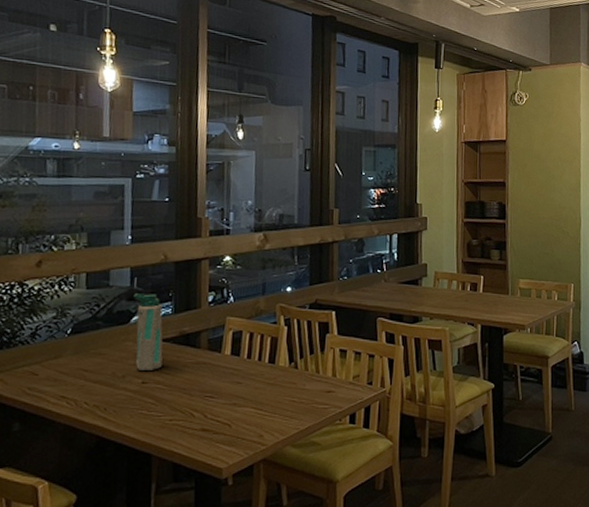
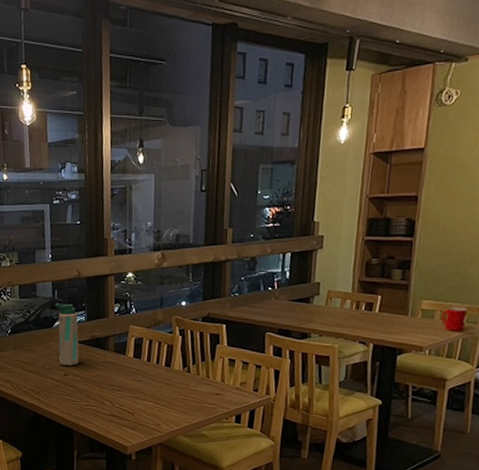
cup: none [537,285,558,309] -> present [441,307,468,332]

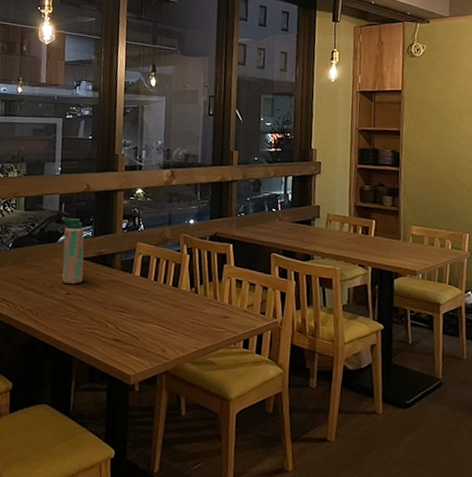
cup: present [441,307,468,332] -> none [430,233,452,257]

